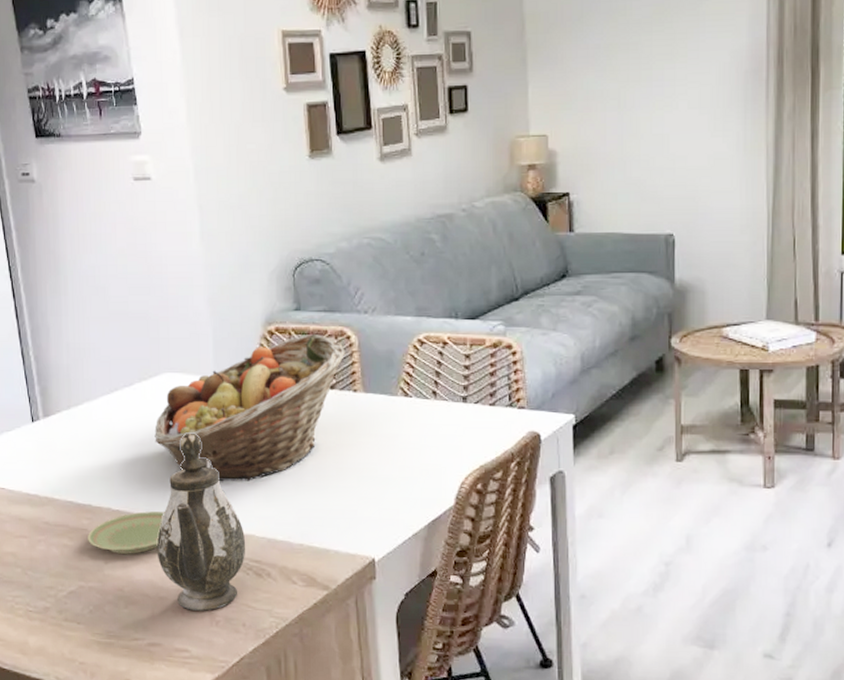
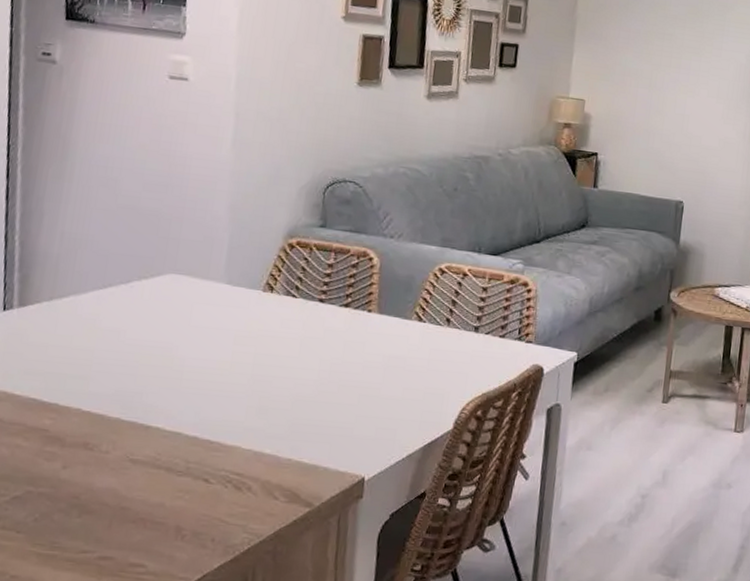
plate: present [88,511,165,554] -> none [47,415,144,460]
fruit basket: present [154,335,346,481] -> none [145,252,366,392]
teapot: present [156,432,246,611] -> none [126,336,230,524]

